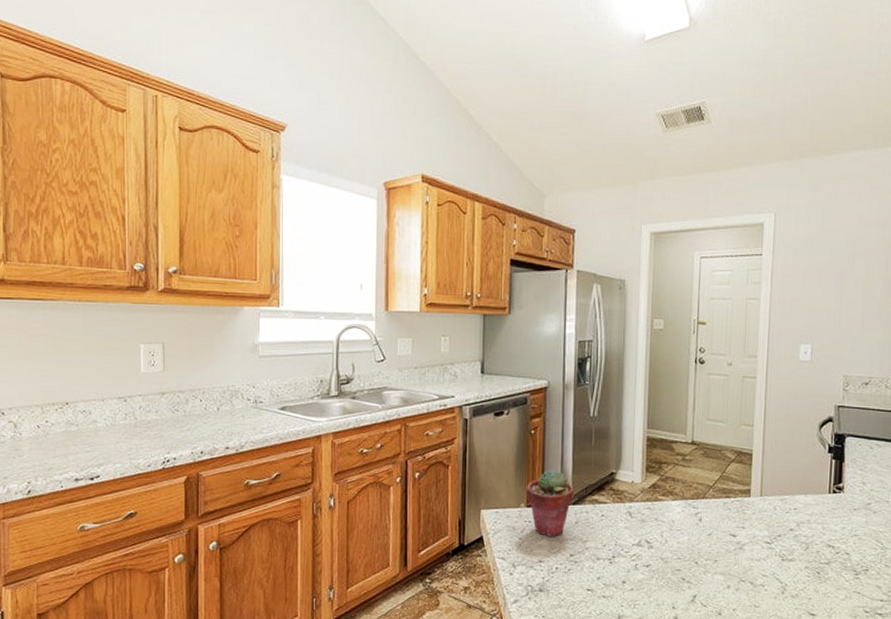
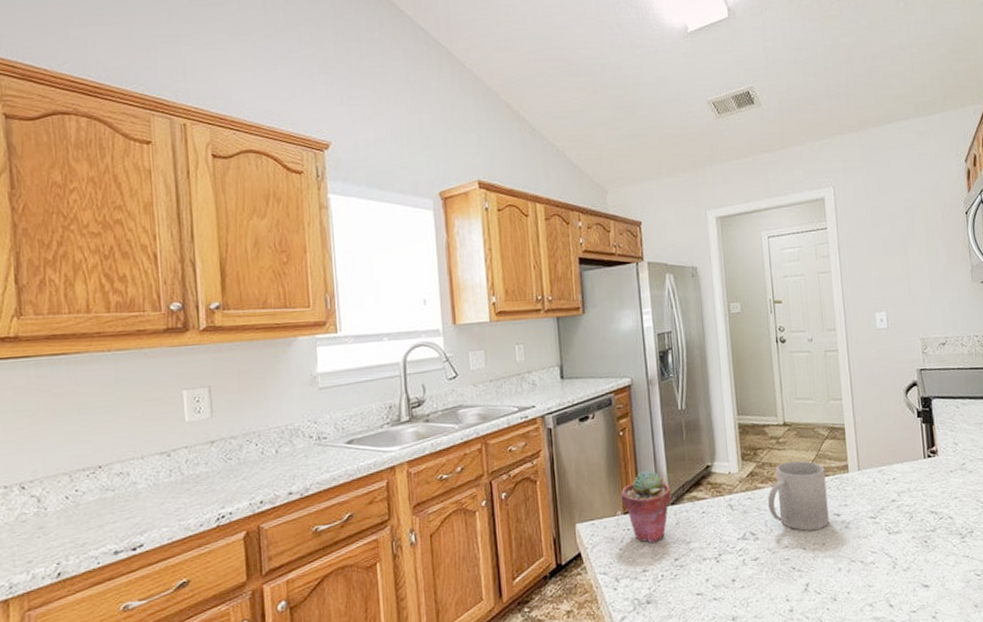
mug: none [666,478,727,547] -> present [768,460,829,531]

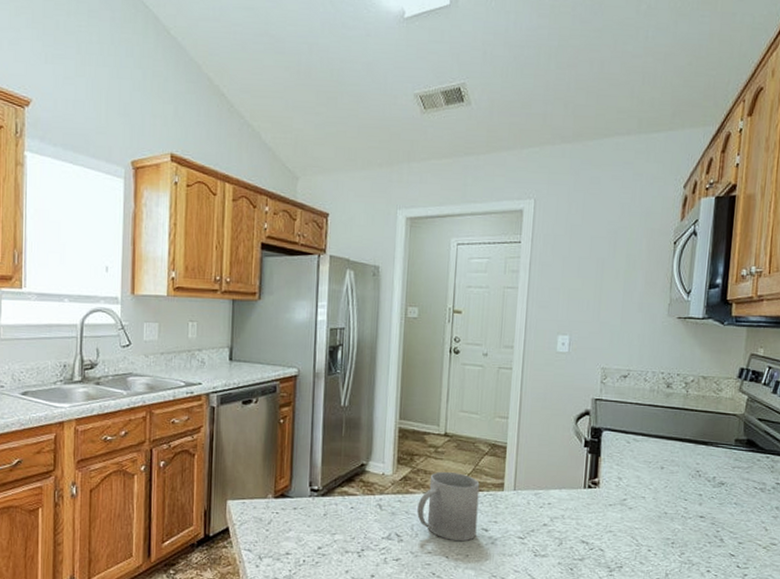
potted succulent: present [620,470,672,544] -> none [273,459,323,530]

